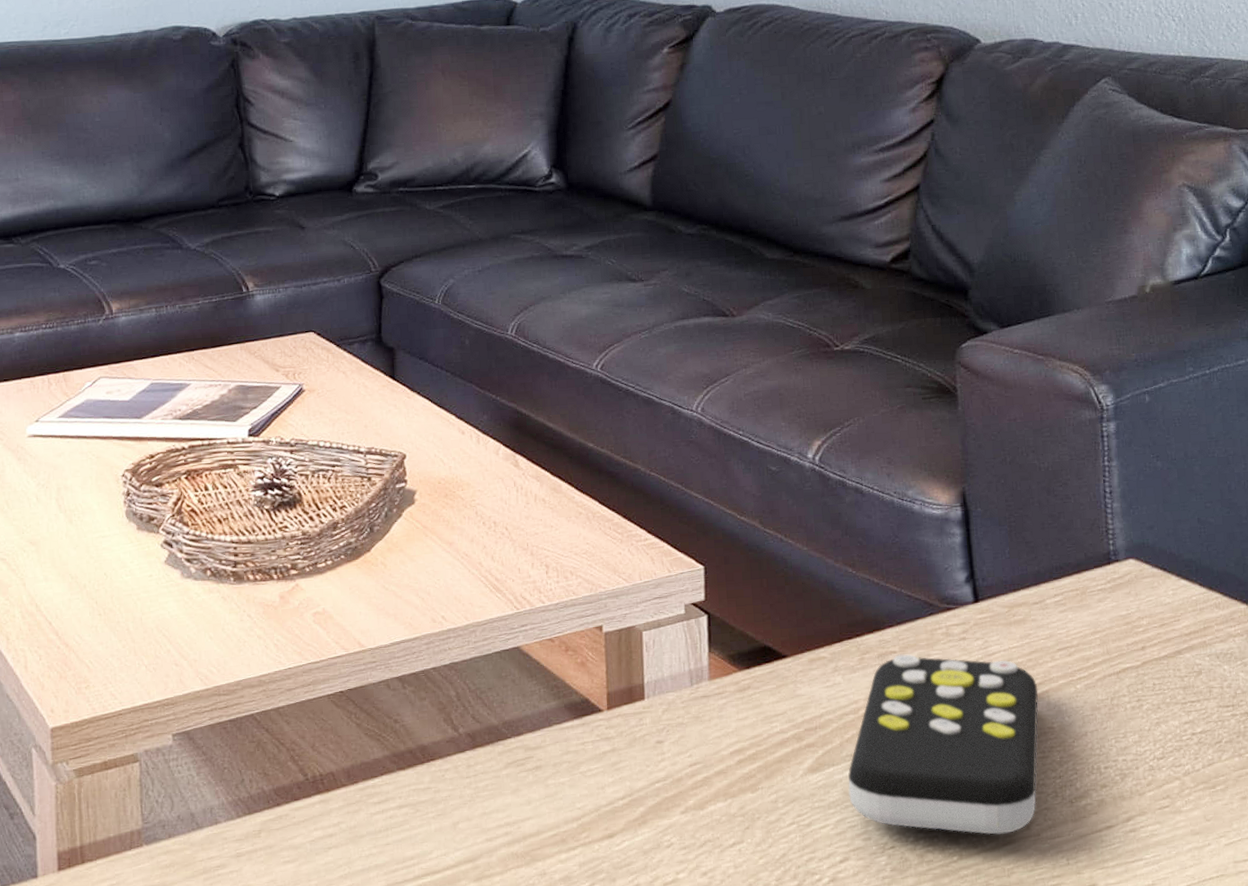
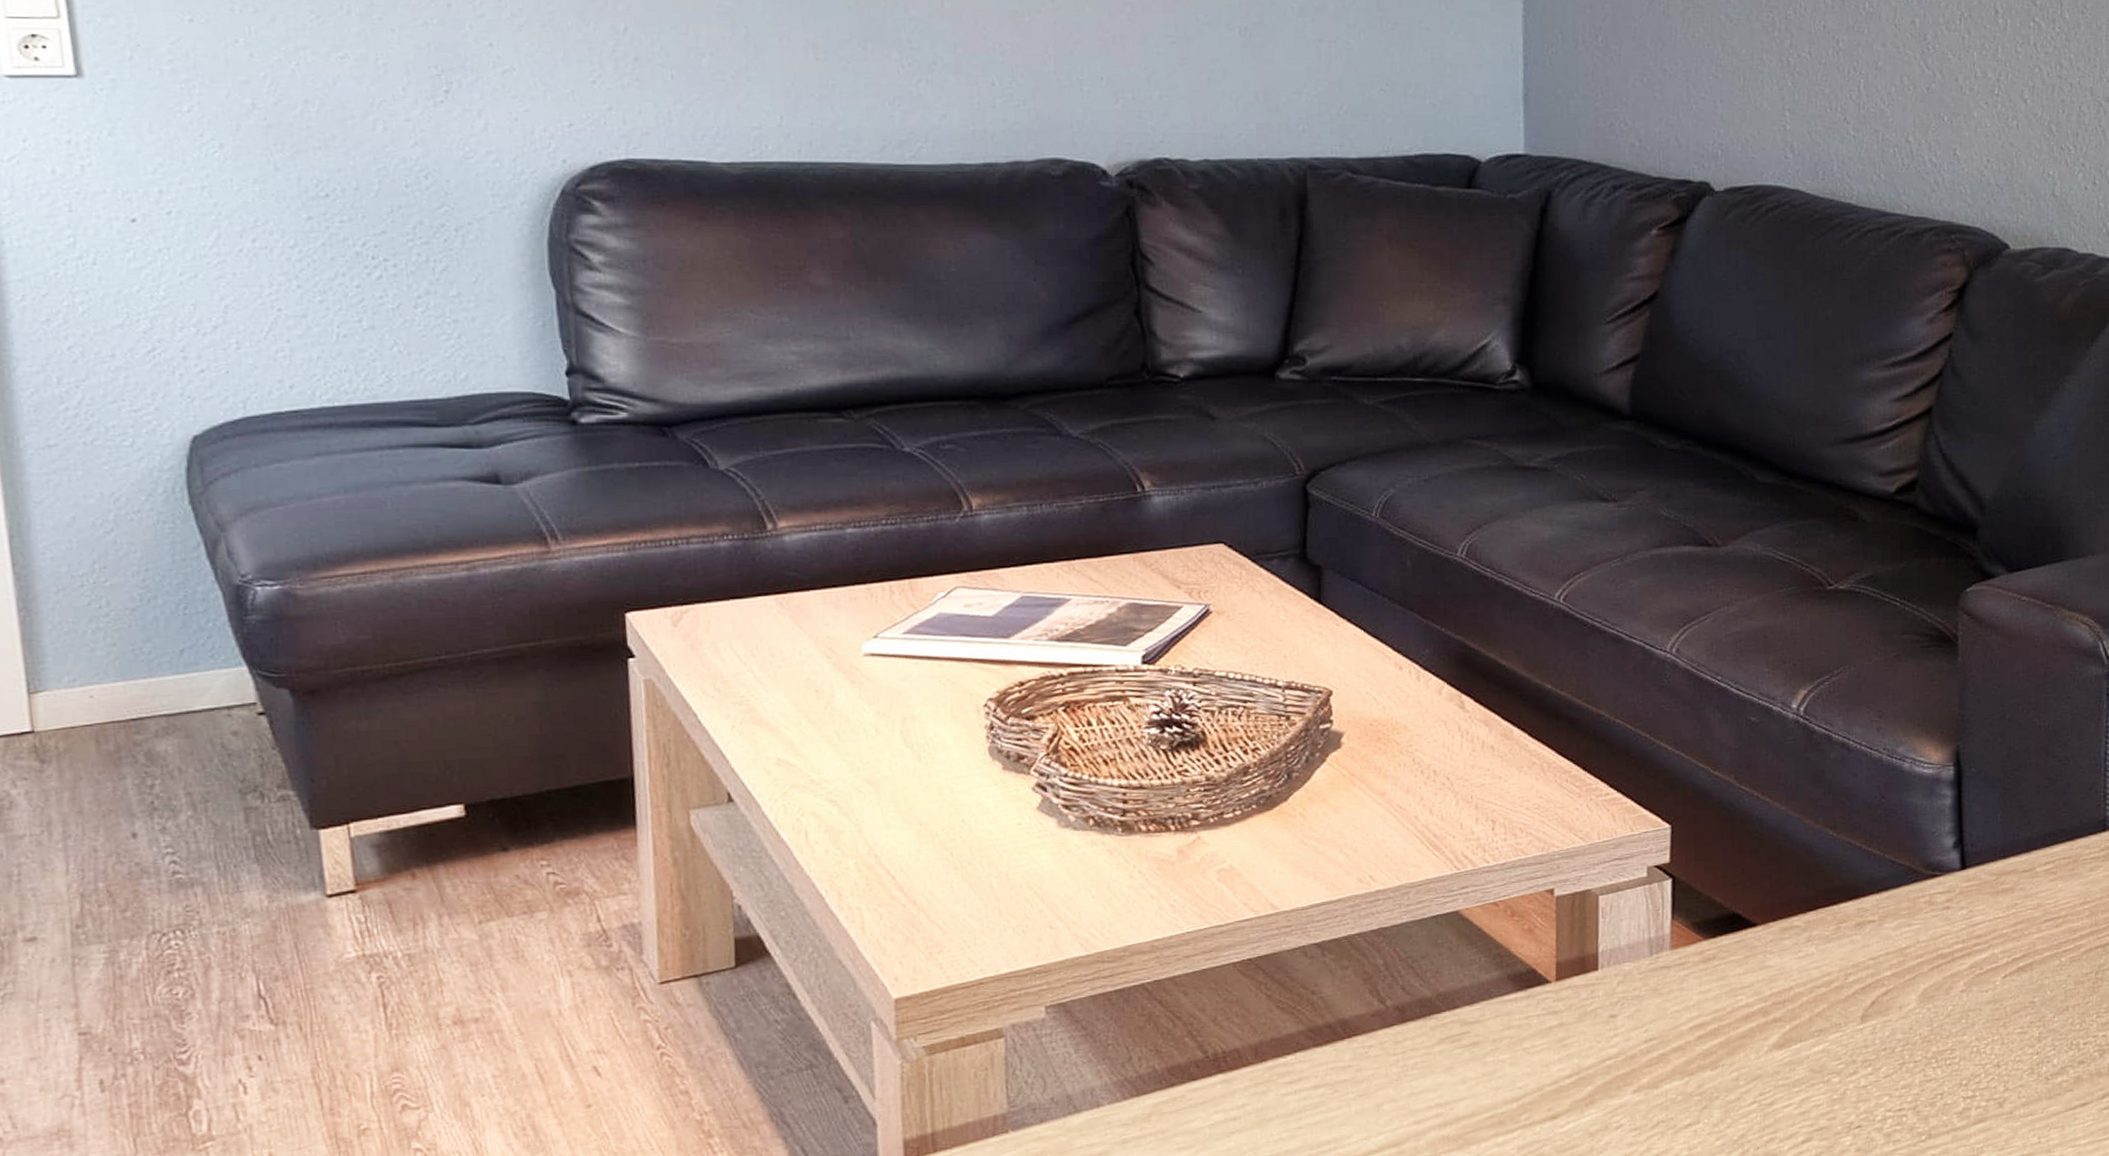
remote control: present [848,654,1039,835] -> none [1815,923,2021,1113]

